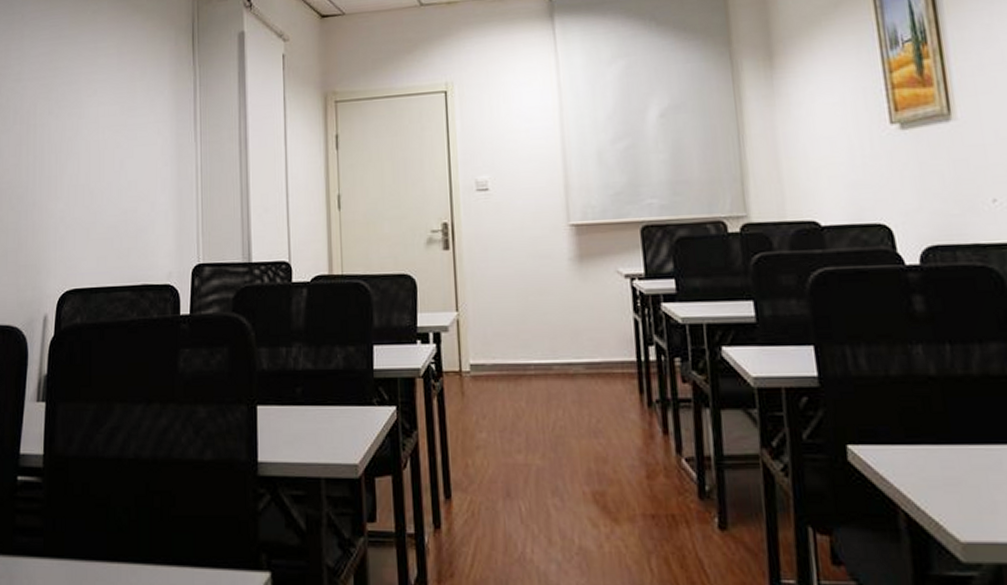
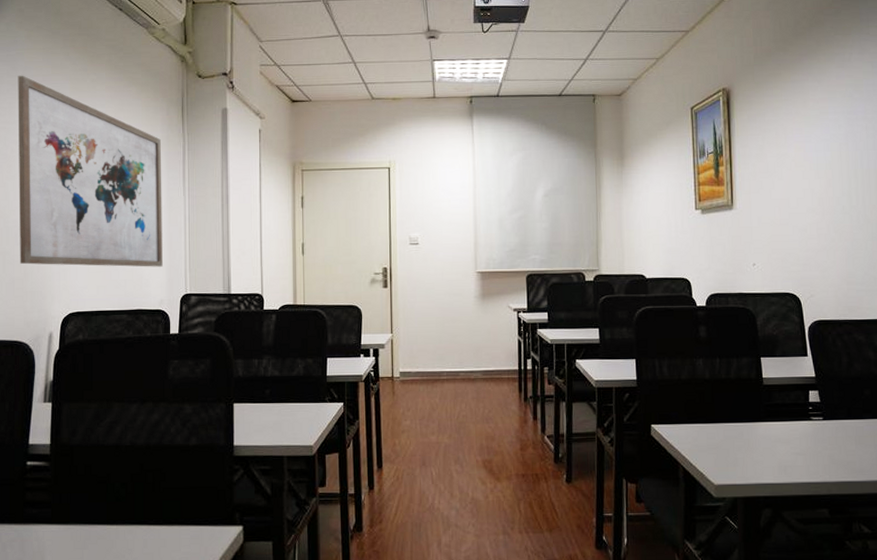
wall art: none [13,12,171,233] -> present [17,75,163,267]

